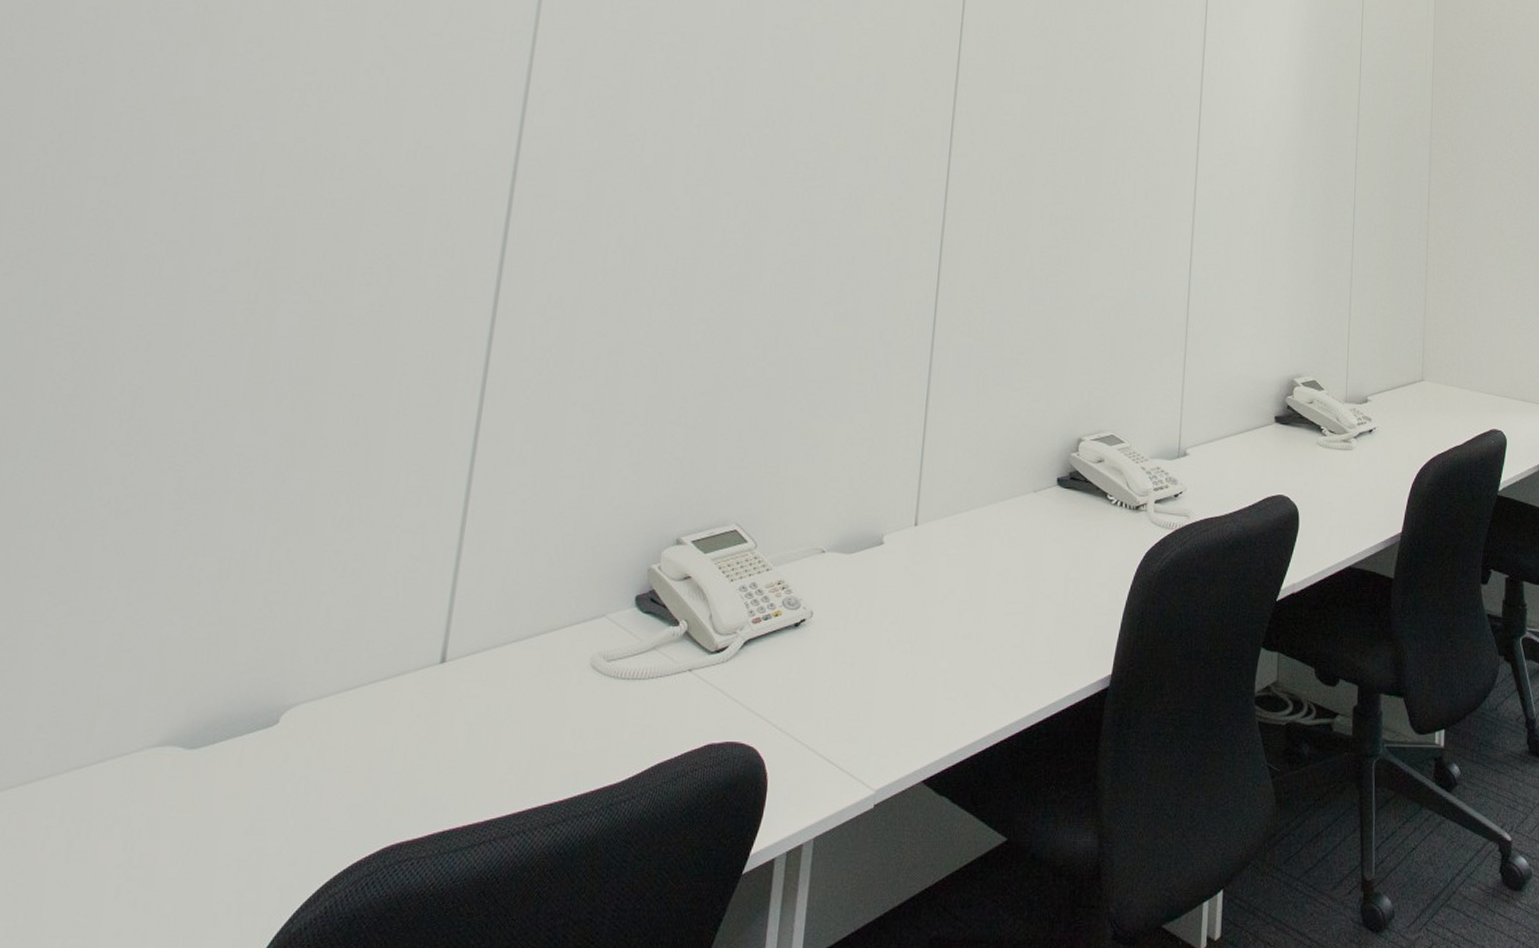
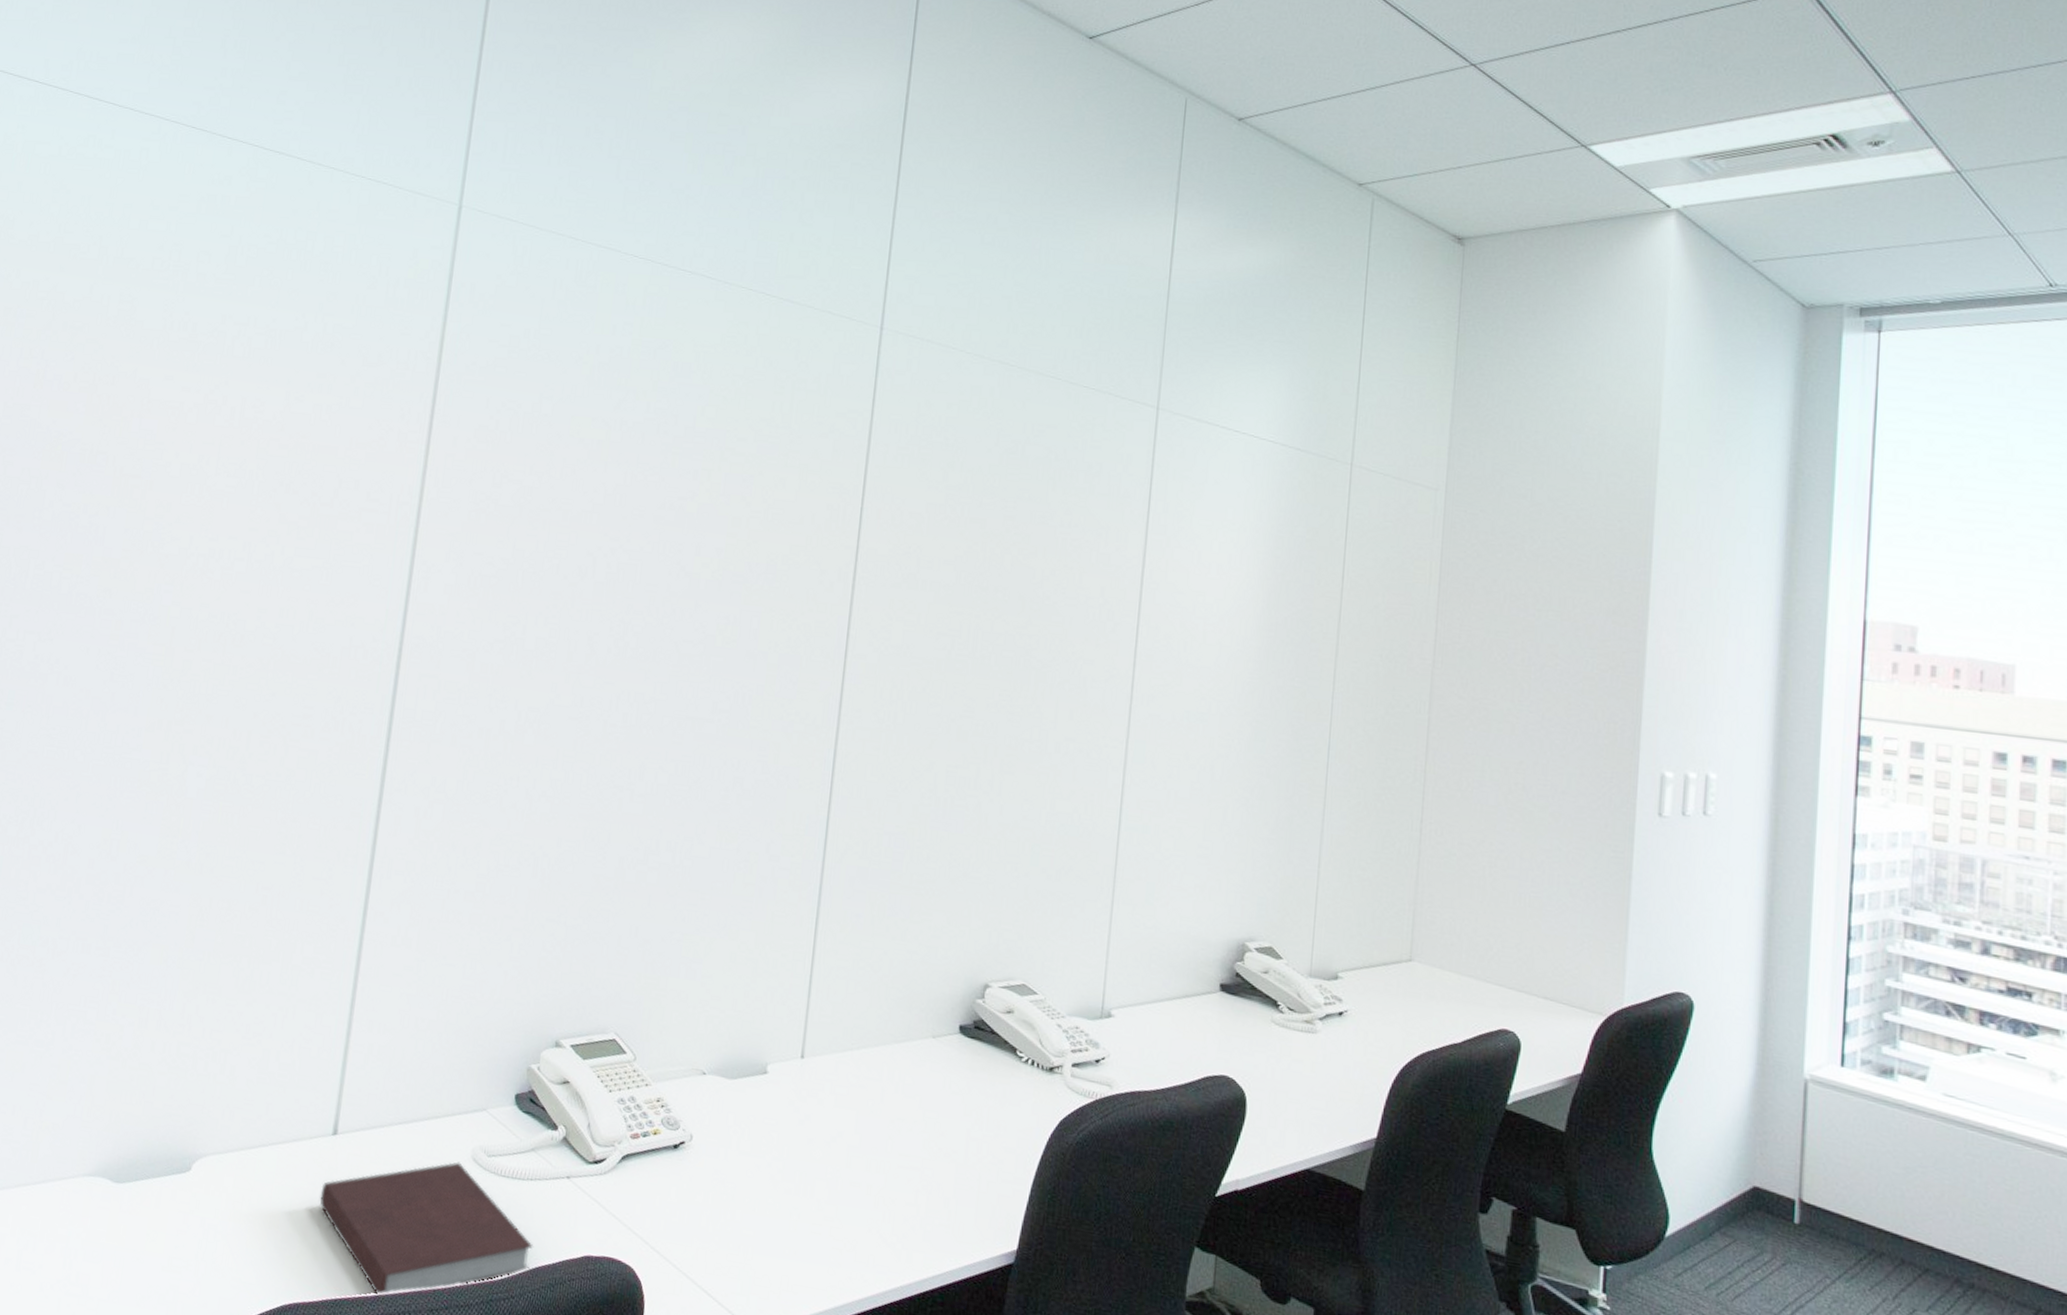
notebook: none [426,671,656,822] -> present [320,1162,534,1297]

